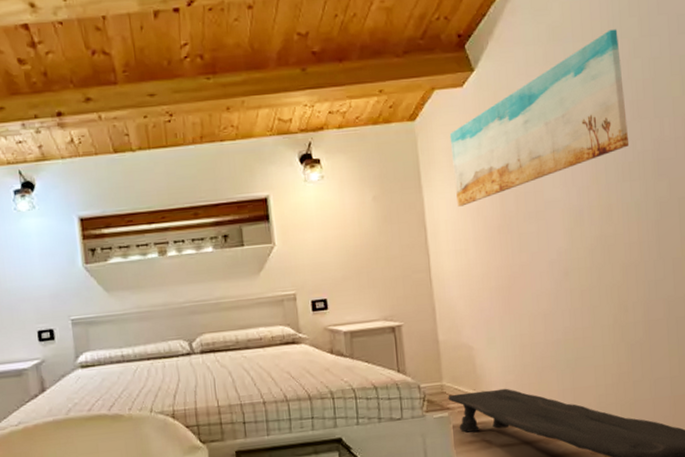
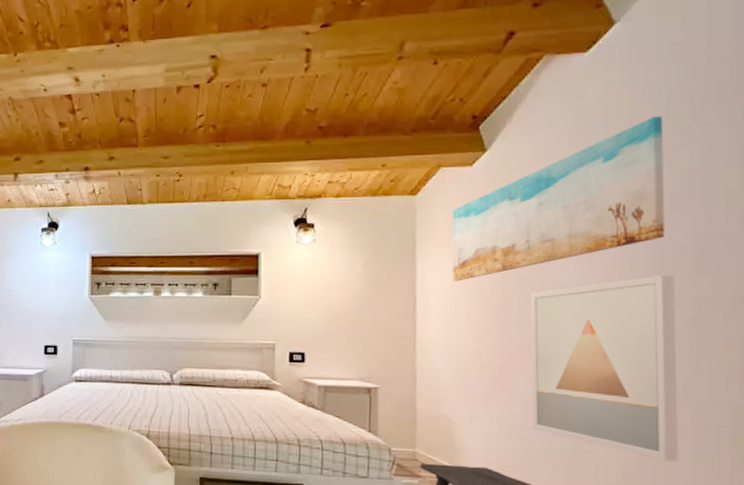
wall art: none [527,181,658,356] -> present [530,275,679,462]

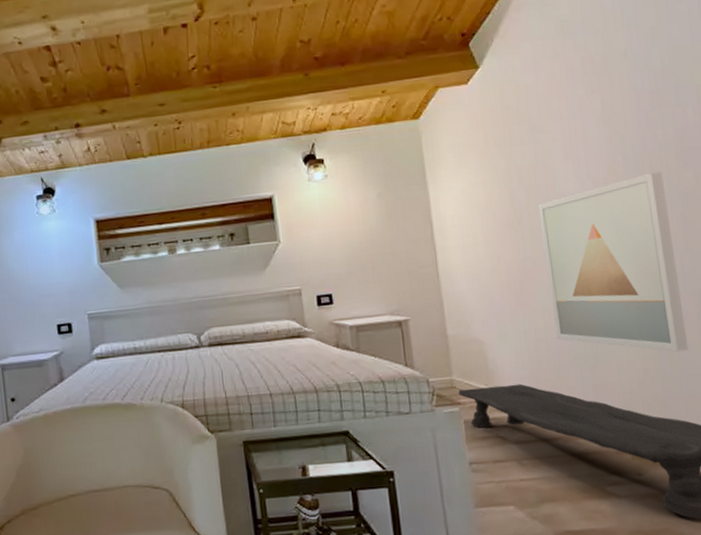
wall art: present [452,116,666,281] -> none [454,19,649,202]

